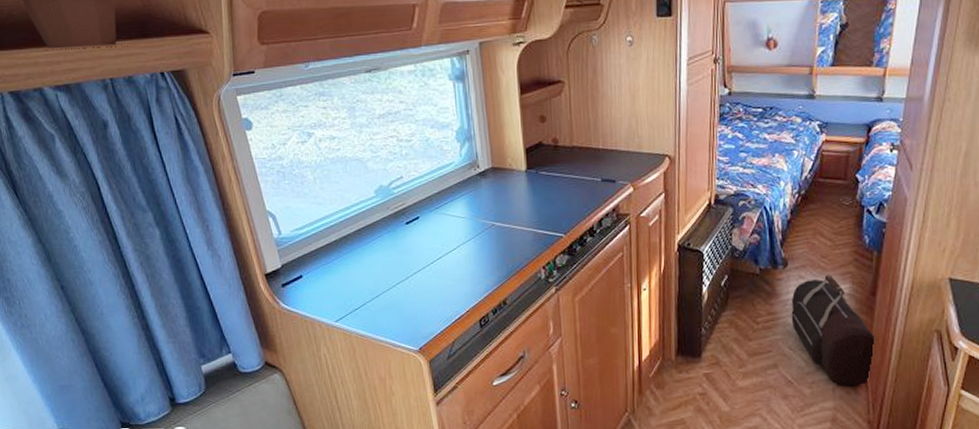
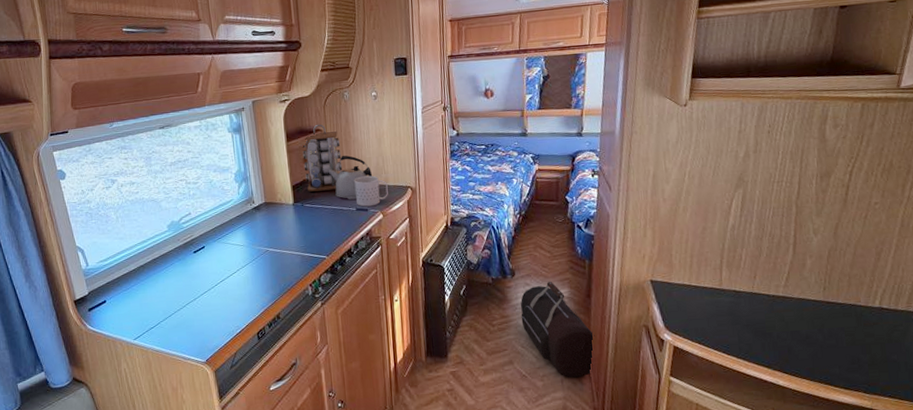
spice rack: none [537,74,587,157] -> present [301,124,343,192]
kettle: none [568,113,624,169] -> present [327,155,373,200]
mug: none [600,140,641,177] -> present [354,175,388,207]

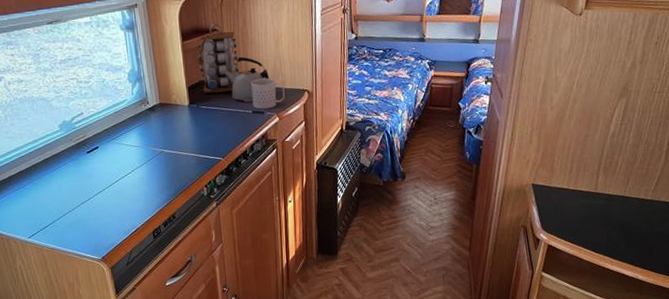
duffel bag: present [520,282,595,378] -> none [408,185,477,273]

